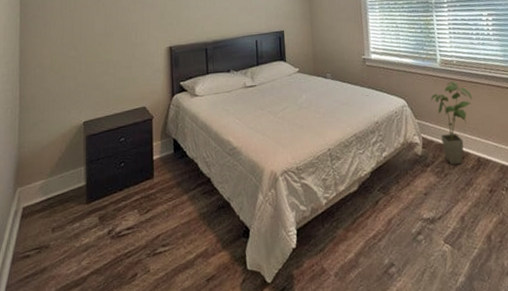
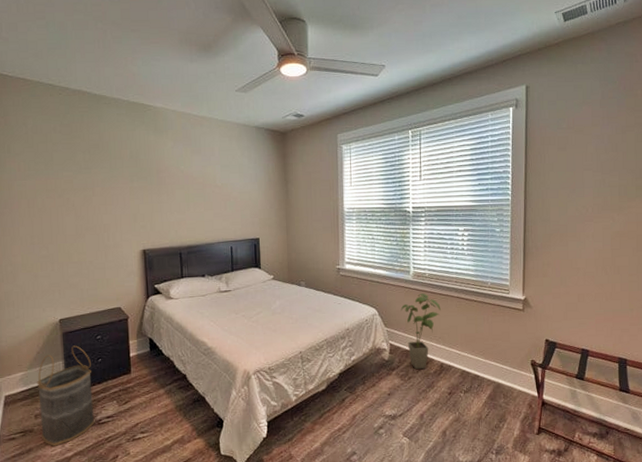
basket: none [56,149,114,264] -> present [36,345,95,446]

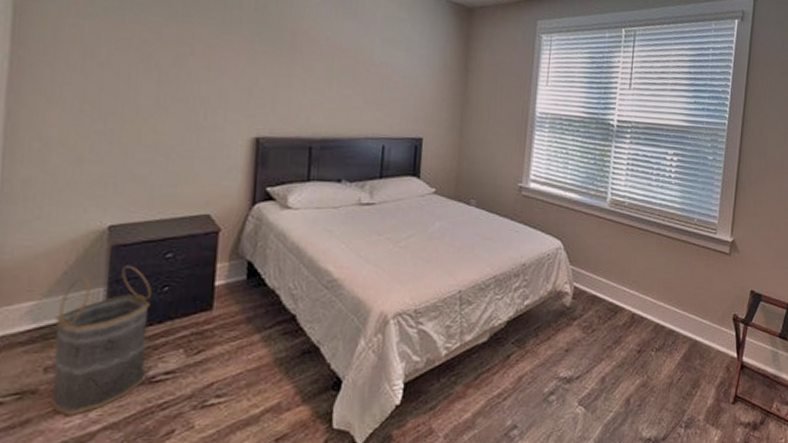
house plant: present [400,293,441,369] -> none [591,225,639,319]

